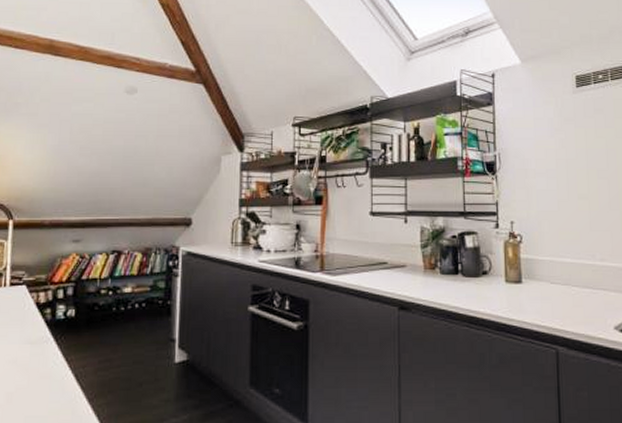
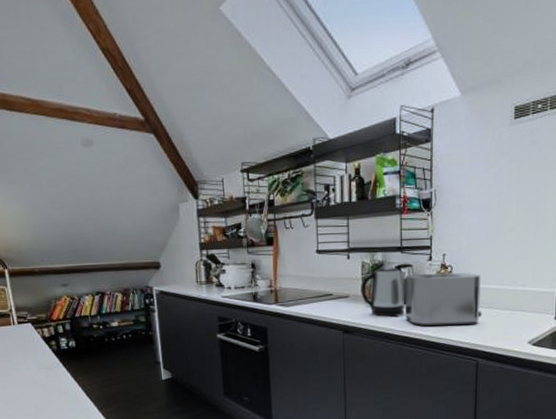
kettle: none [419,234,470,291] -> present [361,267,405,317]
toaster: none [470,242,559,305] -> present [404,272,482,327]

